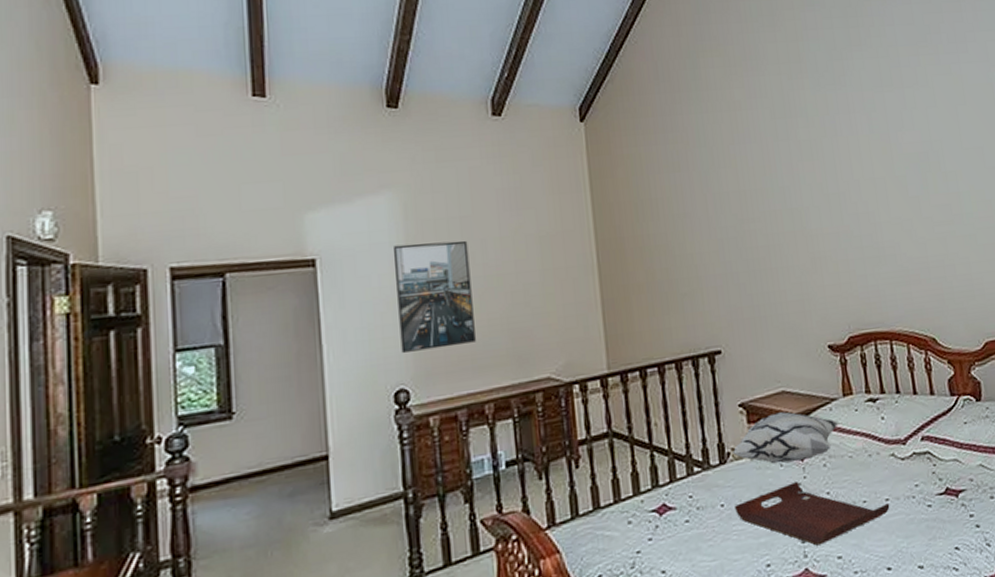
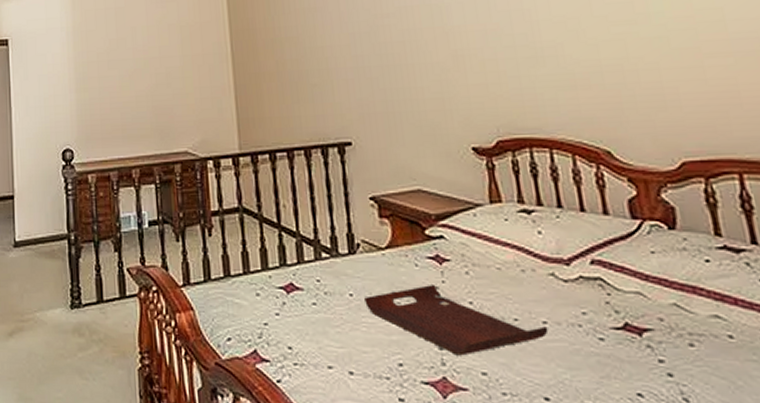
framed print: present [392,240,476,353] -> none [63,28,126,119]
decorative pillow: present [732,411,838,464] -> none [362,211,484,264]

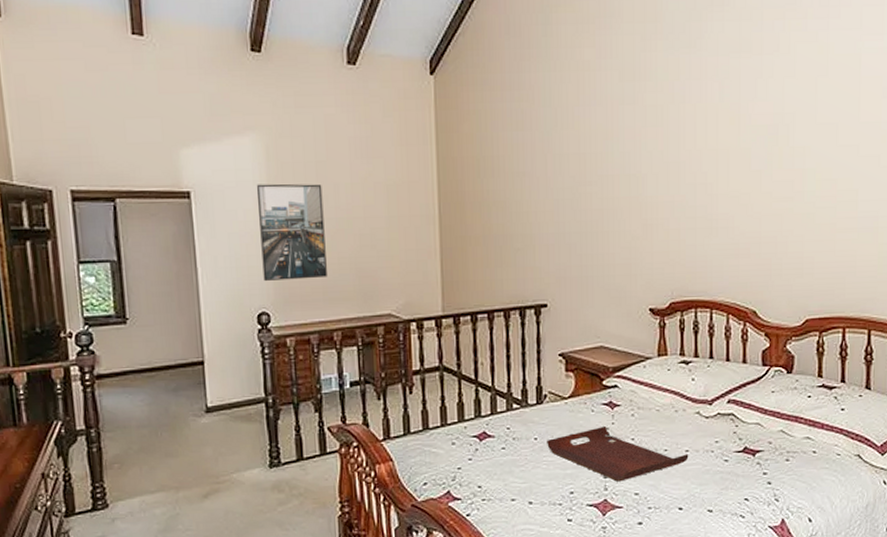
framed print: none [63,28,126,119] -> present [256,183,327,281]

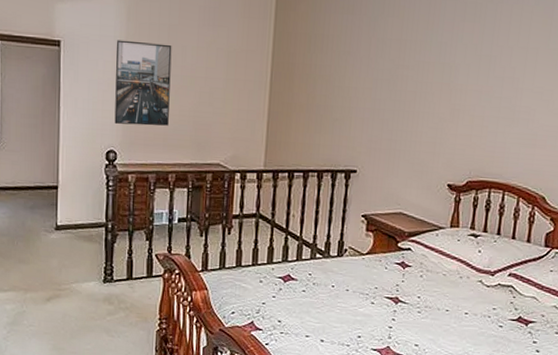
serving tray: present [547,426,689,482] -> none [342,283,468,333]

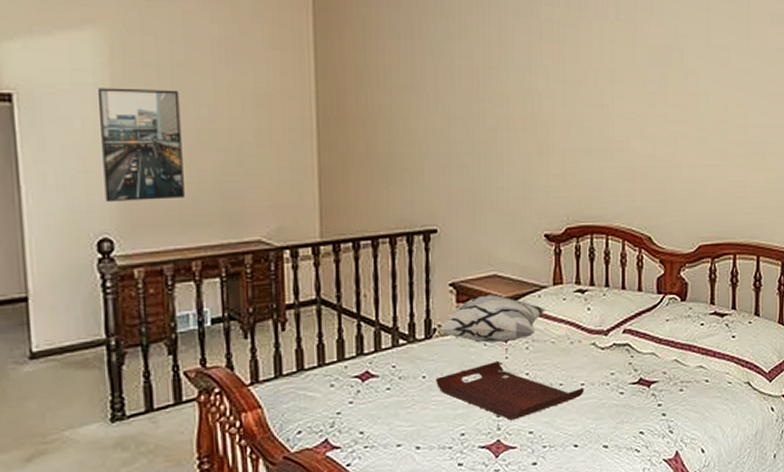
serving tray: none [342,283,468,333] -> present [436,361,584,420]
decorative pillow: none [349,228,441,269] -> present [438,294,545,344]

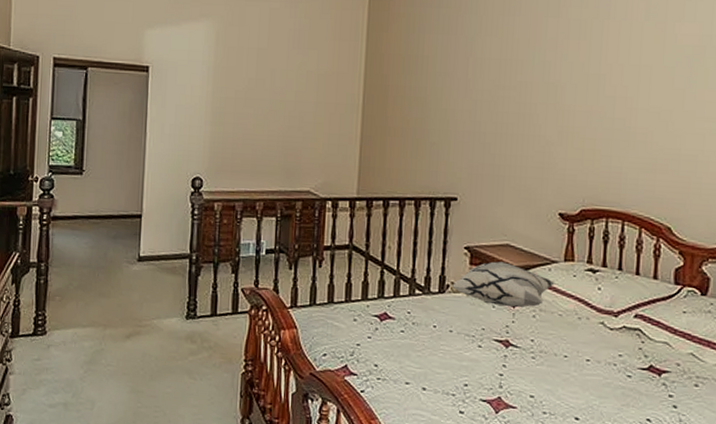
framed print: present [97,88,185,201] -> none [201,64,261,152]
serving tray: present [436,361,584,420] -> none [445,323,590,382]

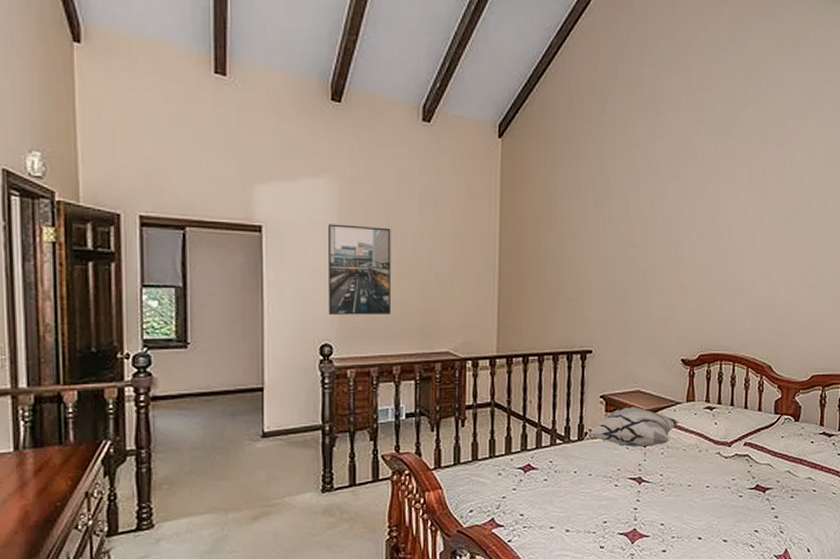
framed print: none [201,64,261,152] -> present [327,224,391,315]

